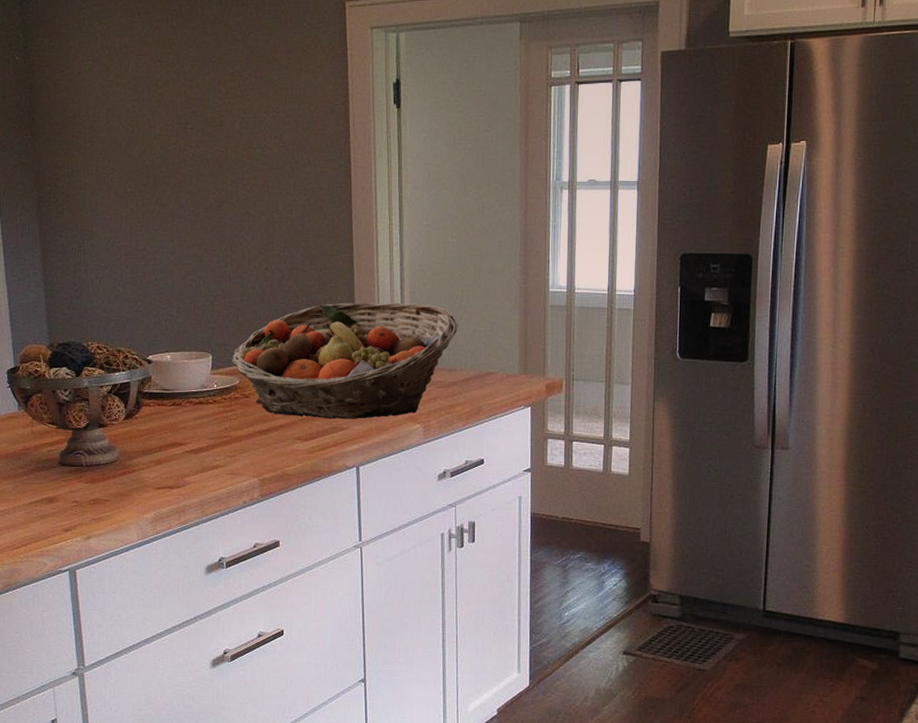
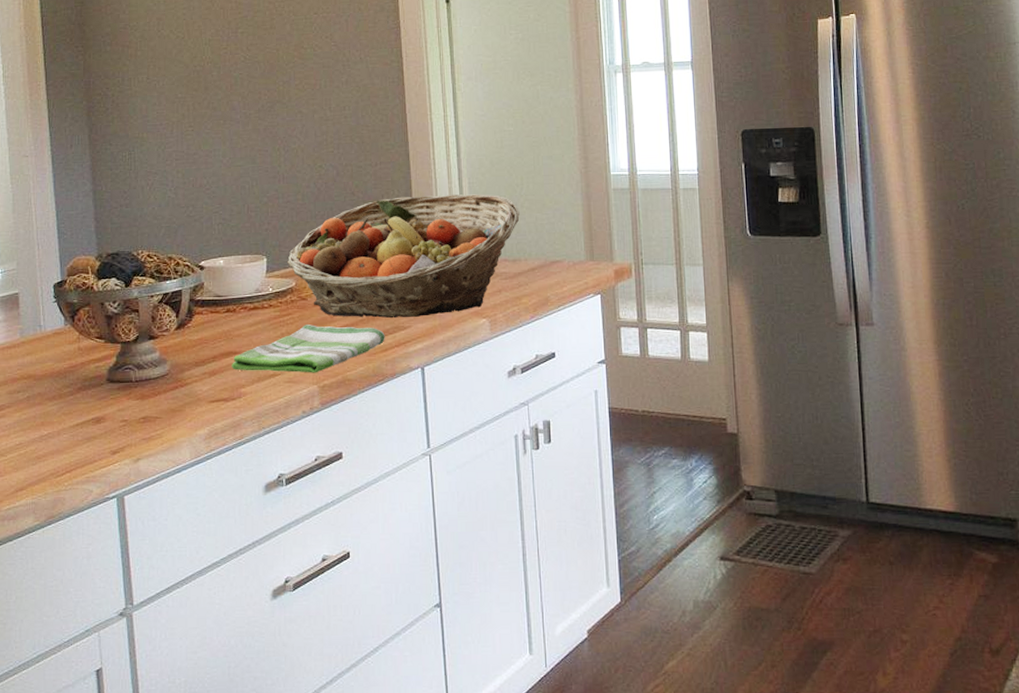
dish towel: none [177,421,323,467] -> present [232,324,385,373]

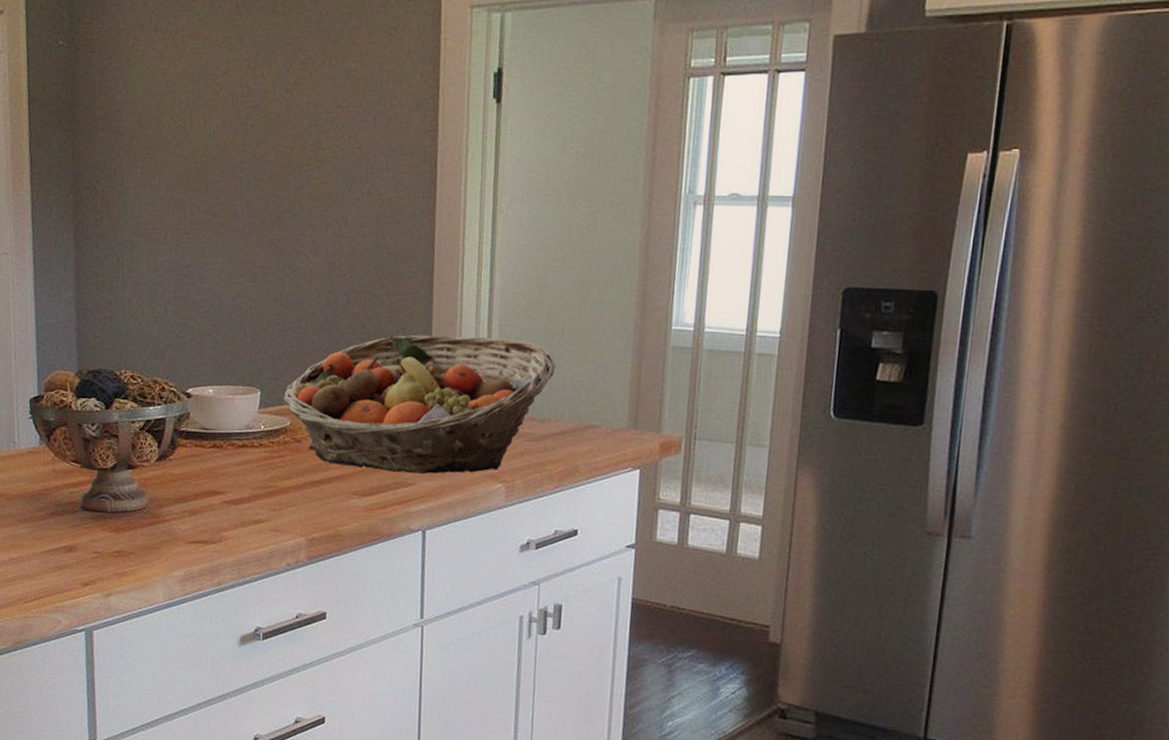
dish towel: present [232,324,385,373] -> none [214,470,385,524]

